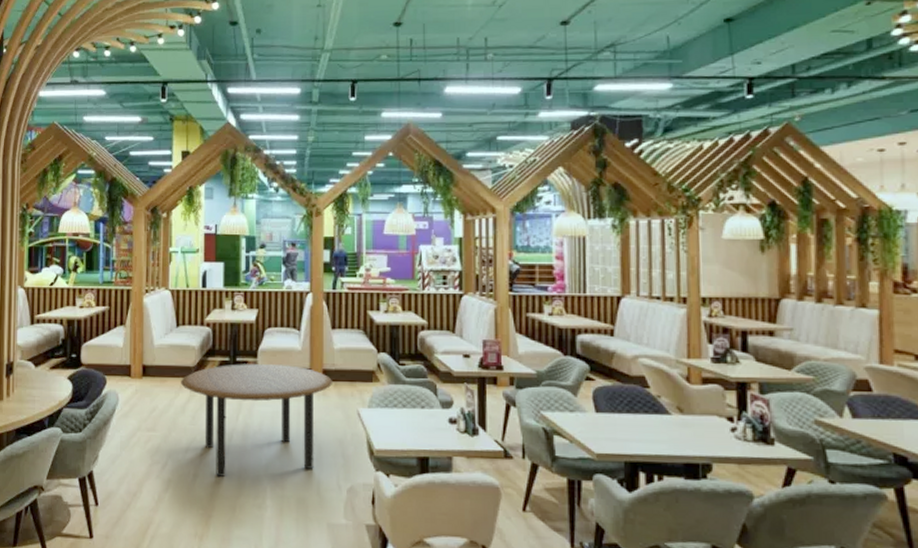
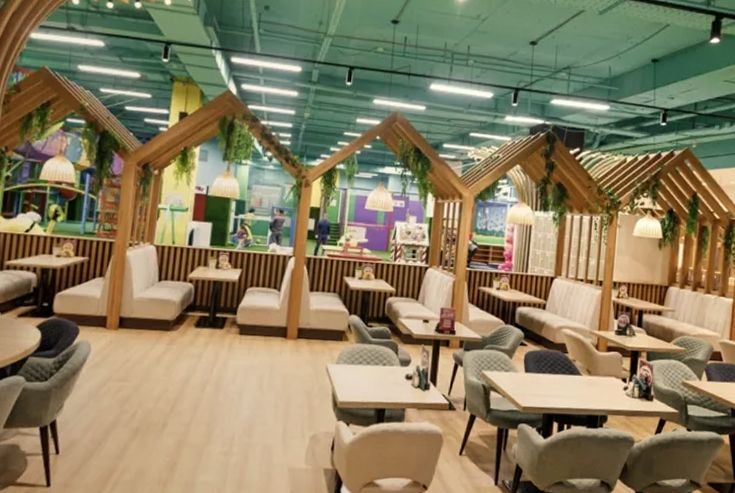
dining table: present [181,363,332,478] -> none [158,319,306,427]

